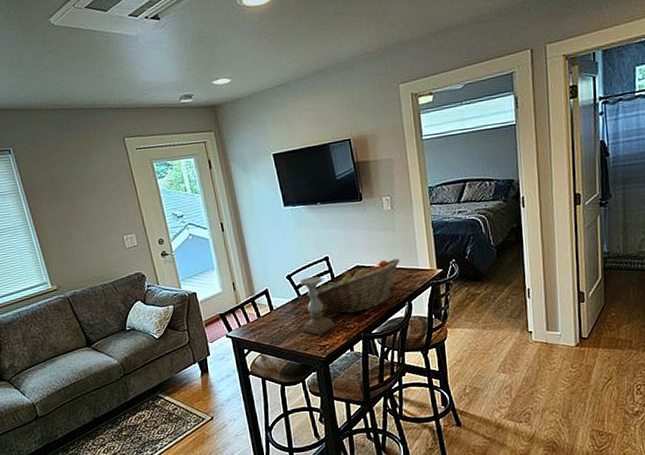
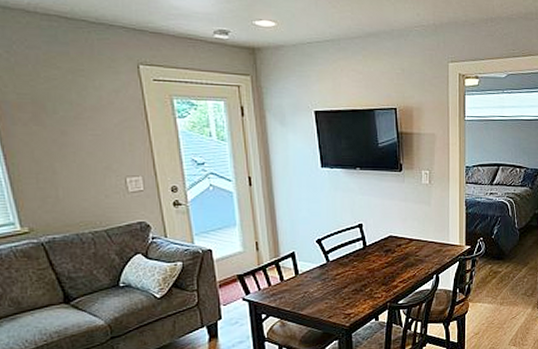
candle holder: present [299,276,335,336] -> none [328,242,362,304]
fruit basket: present [317,258,400,314] -> none [347,231,432,283]

